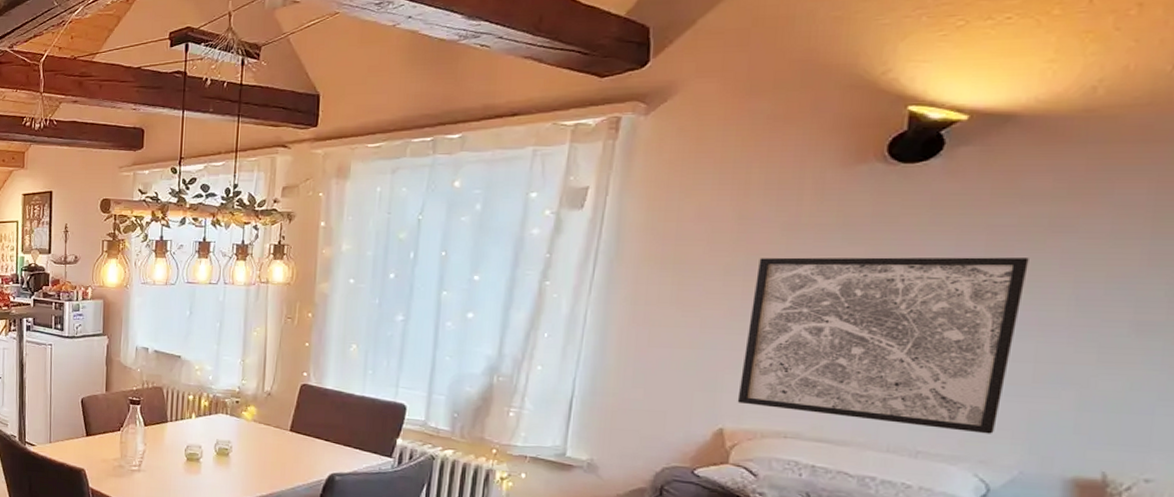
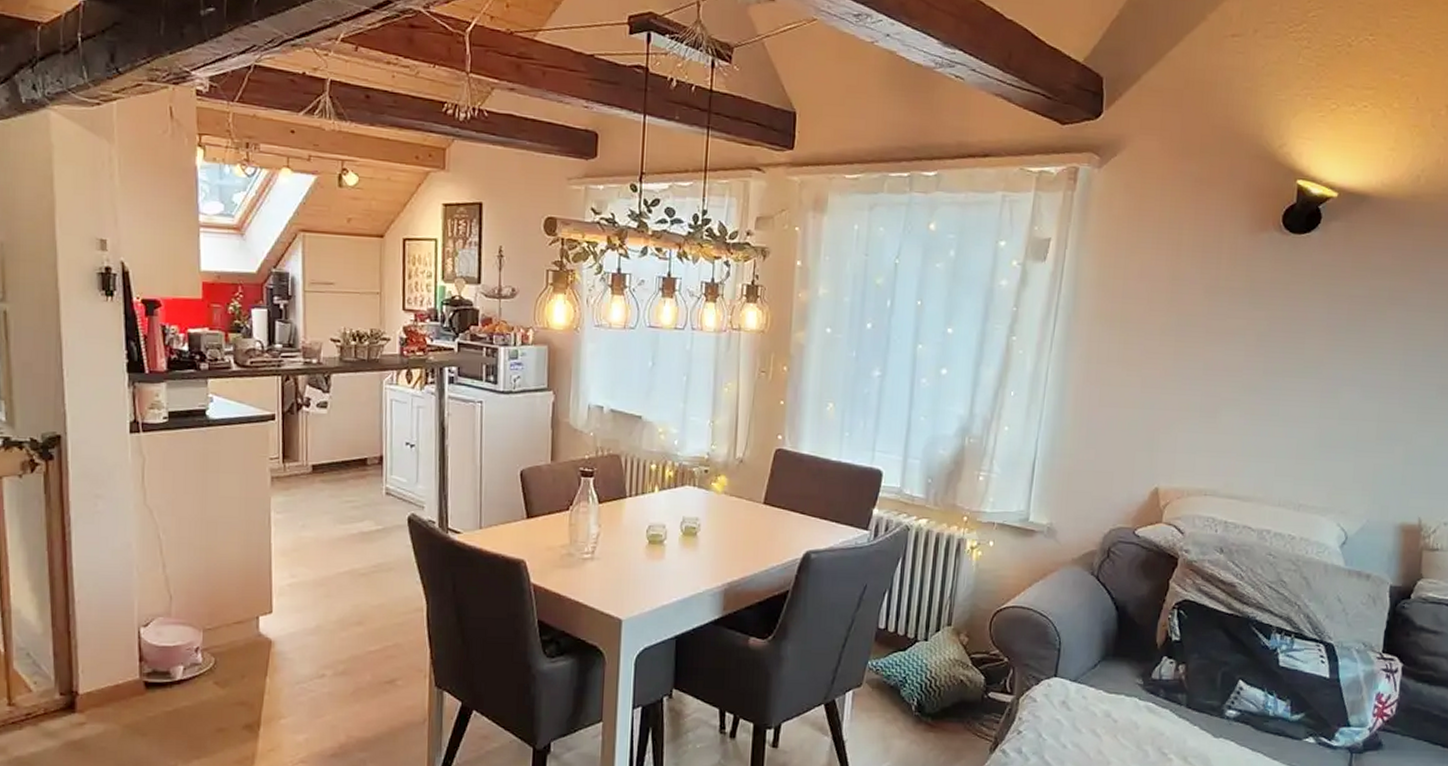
wall art: present [737,257,1029,434] -> none [1169,319,1376,487]

